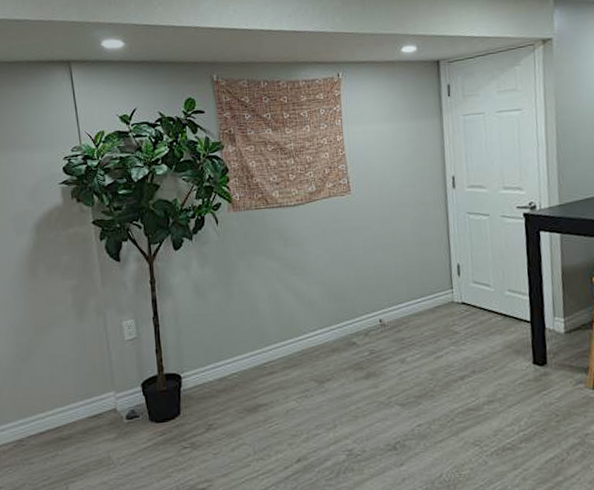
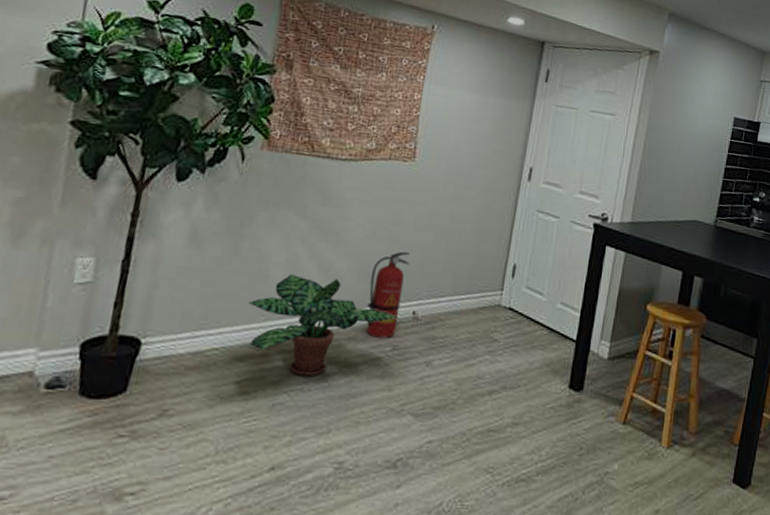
potted plant: none [249,304,369,386] -> present [248,274,399,377]
fire extinguisher: none [338,271,369,346] -> present [366,251,410,338]

